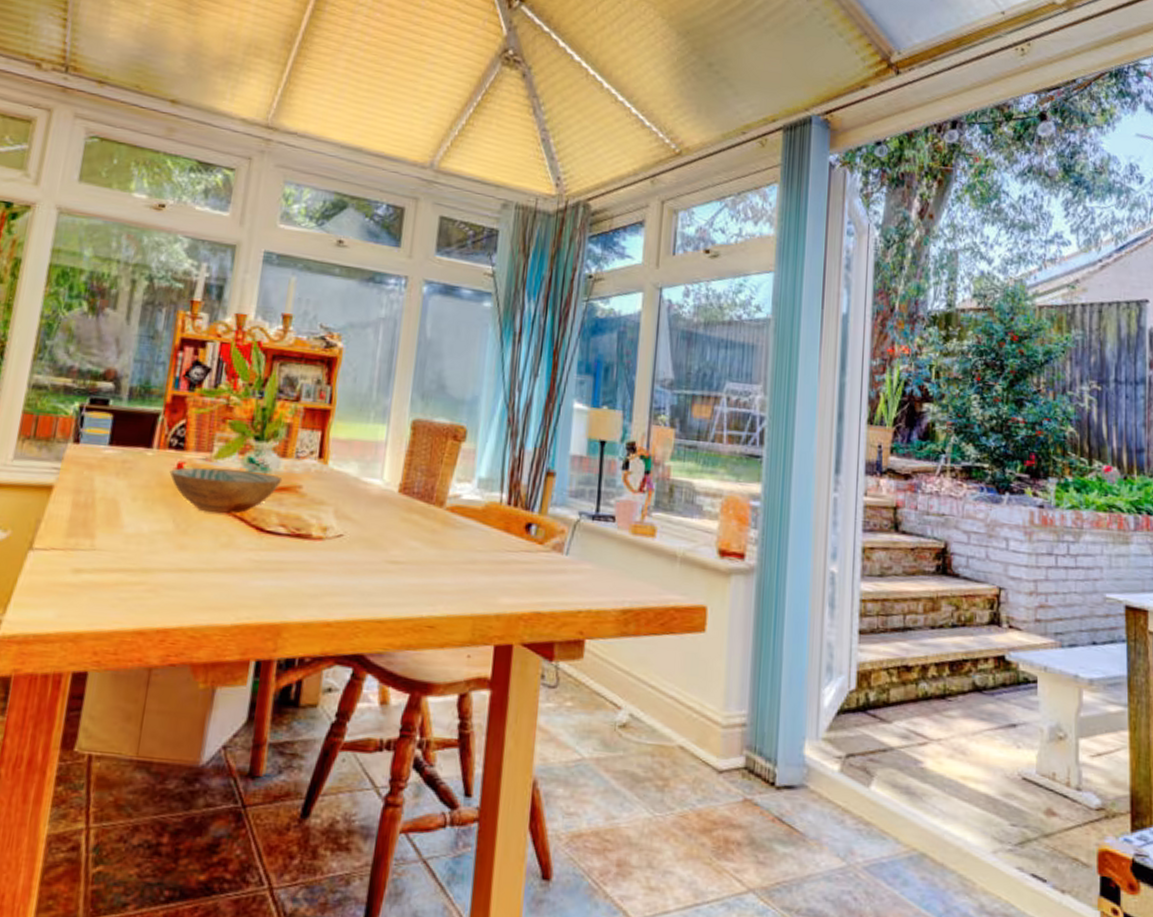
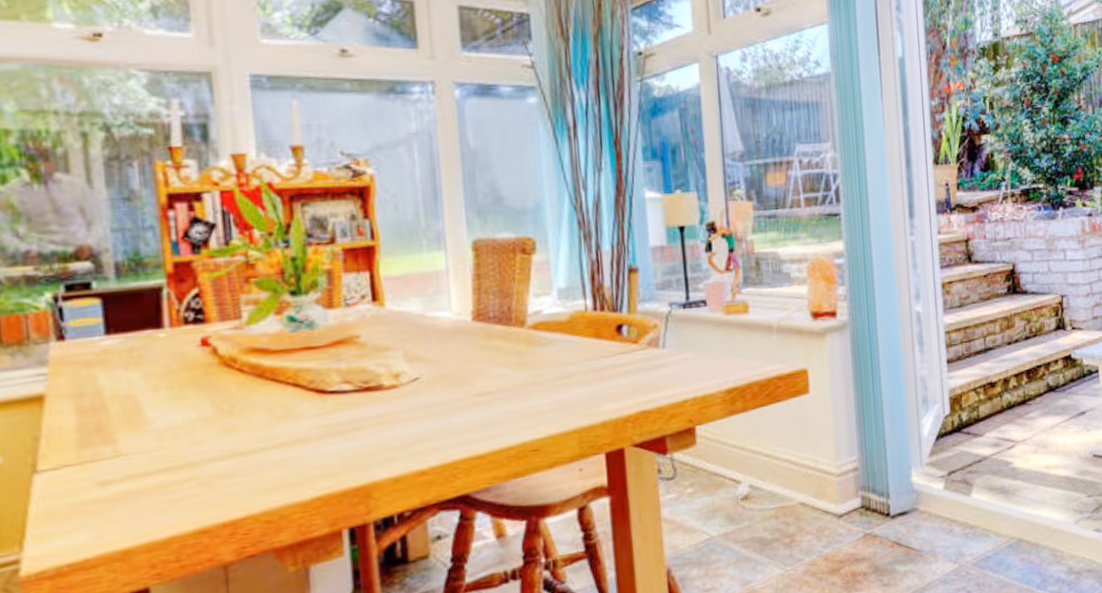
bowl: present [169,467,283,514] -> none [193,329,335,386]

